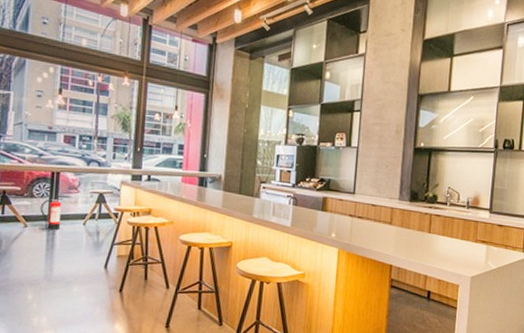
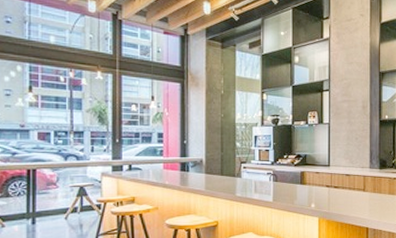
fire extinguisher: present [40,195,64,230] -> none [17,191,42,228]

